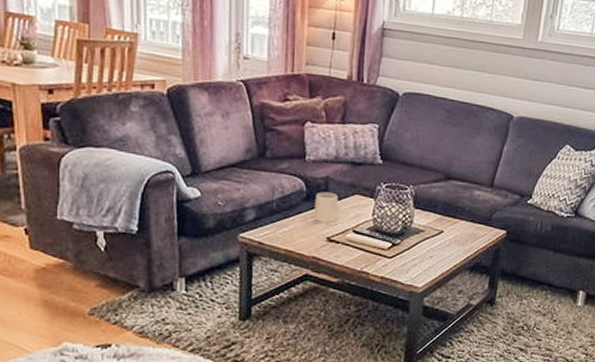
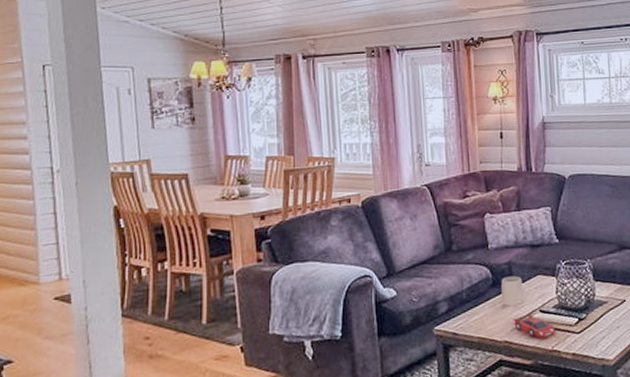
toy car: none [324,233,368,258] -> present [514,314,557,338]

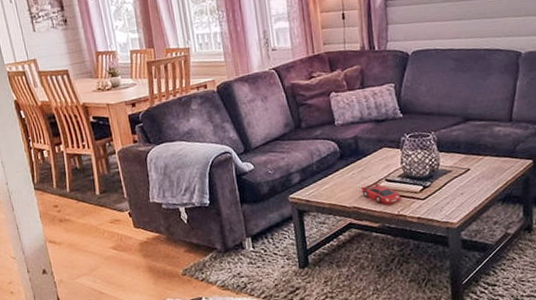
mug: present [501,276,524,307] -> none [348,149,370,177]

